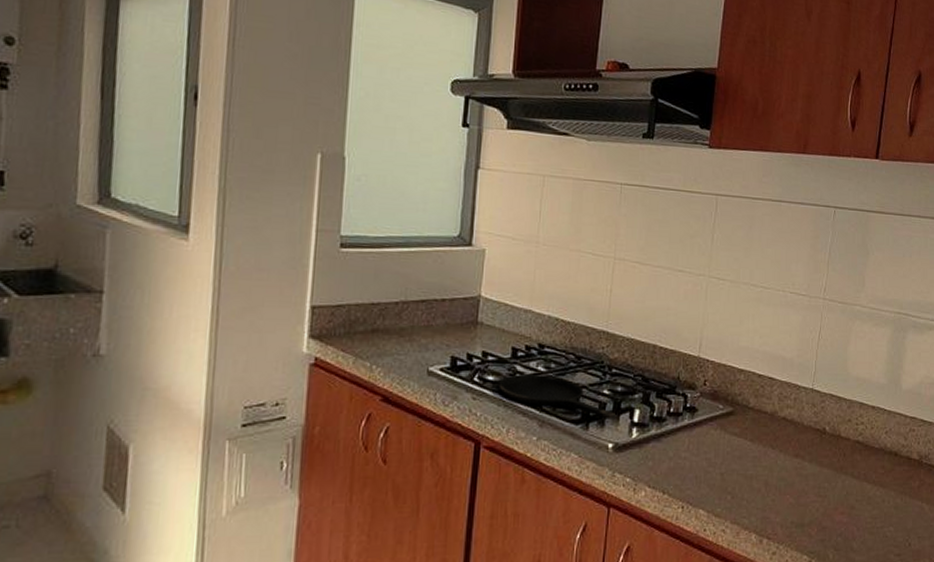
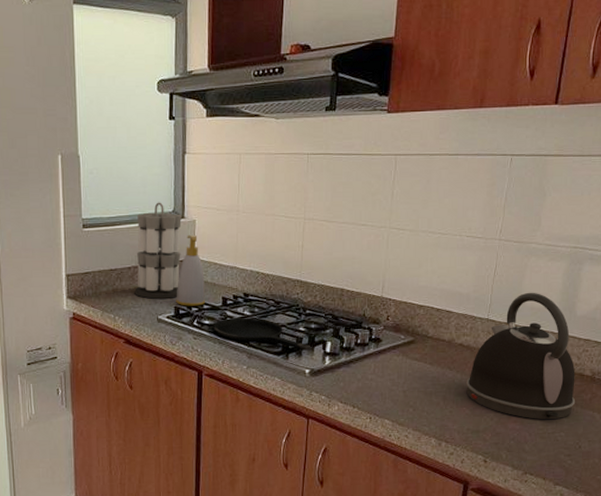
spice rack: none [400,223,468,345] -> present [134,202,182,299]
soap bottle: none [453,266,492,357] -> present [176,234,206,306]
kettle: none [790,360,904,512] -> present [466,292,576,420]

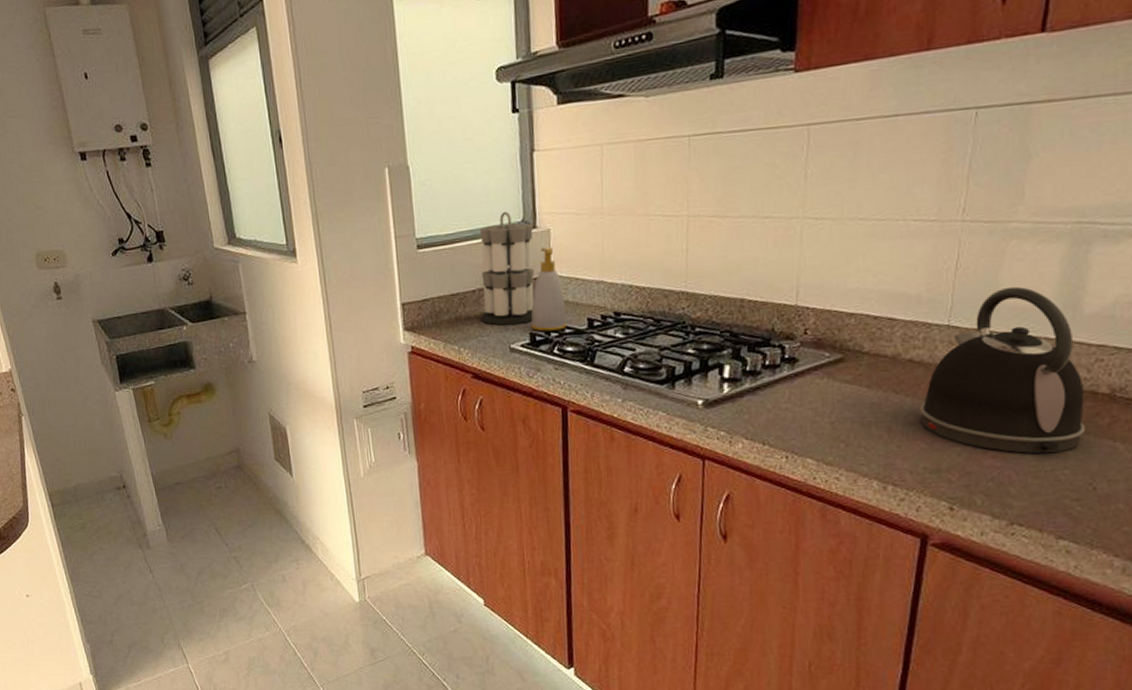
frying pan: present [212,318,312,351] -> none [577,341,704,378]

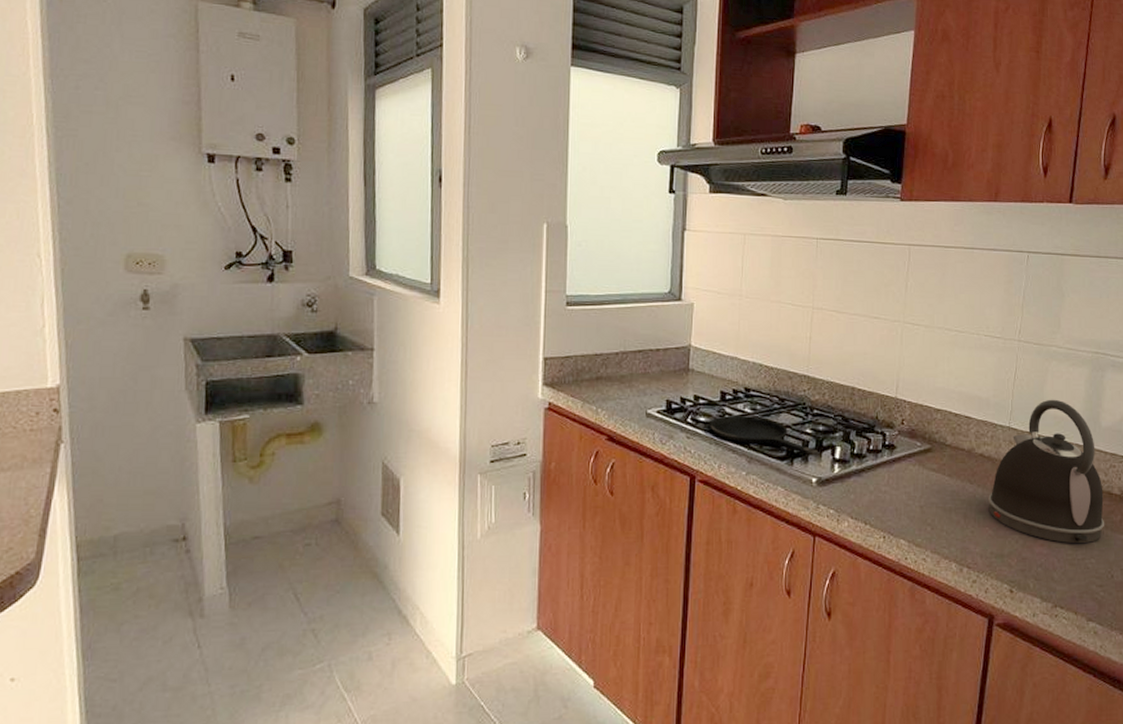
spice rack: present [480,211,535,326] -> none [621,281,678,390]
soap bottle: present [531,246,568,332] -> none [668,319,702,400]
frying pan: none [577,341,704,378] -> present [708,416,819,456]

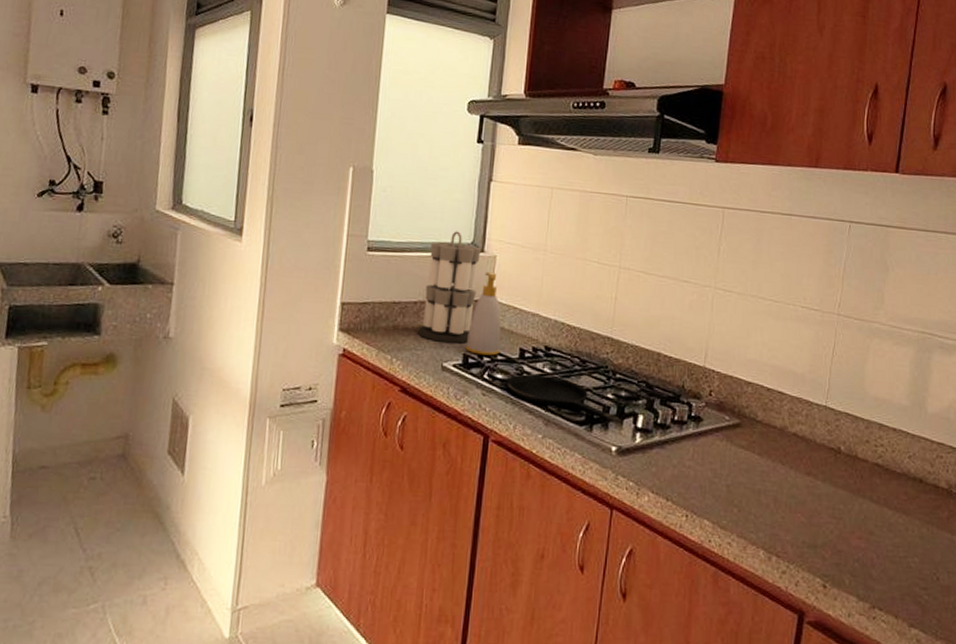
spice rack: none [621,281,678,390] -> present [418,231,481,344]
soap bottle: none [668,319,702,400] -> present [465,271,501,356]
kettle: present [988,399,1105,544] -> none [801,379,931,540]

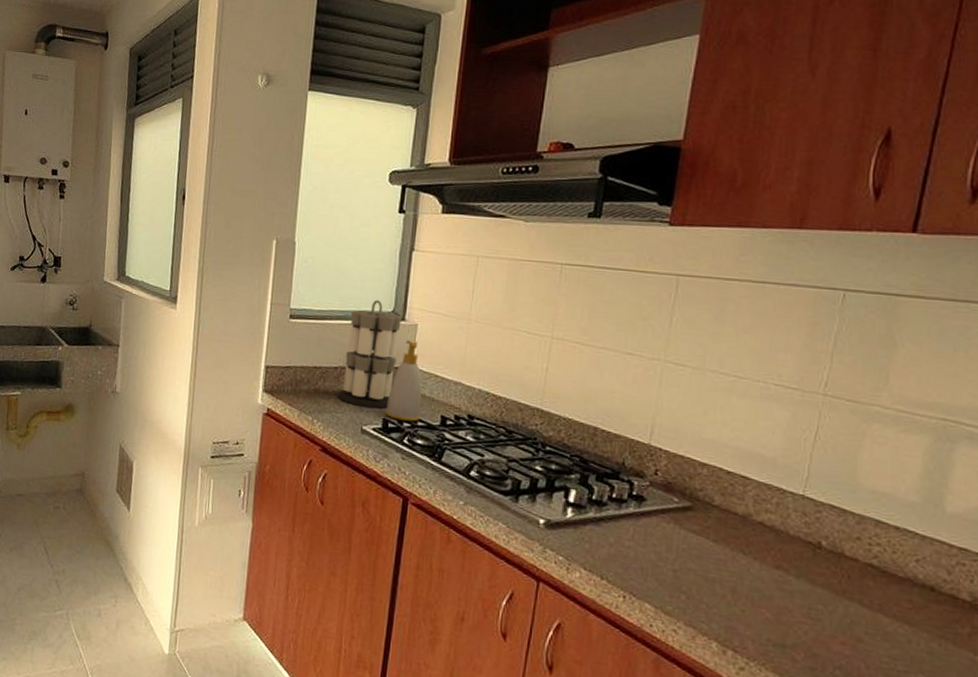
frying pan: present [506,374,620,423] -> none [426,441,550,496]

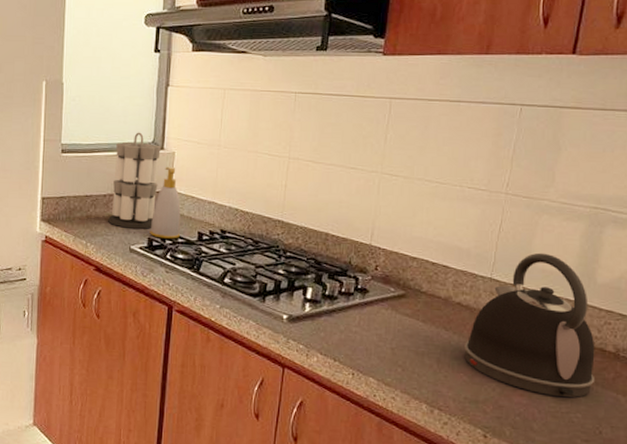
kettle: none [767,469,944,654] -> present [464,252,596,398]

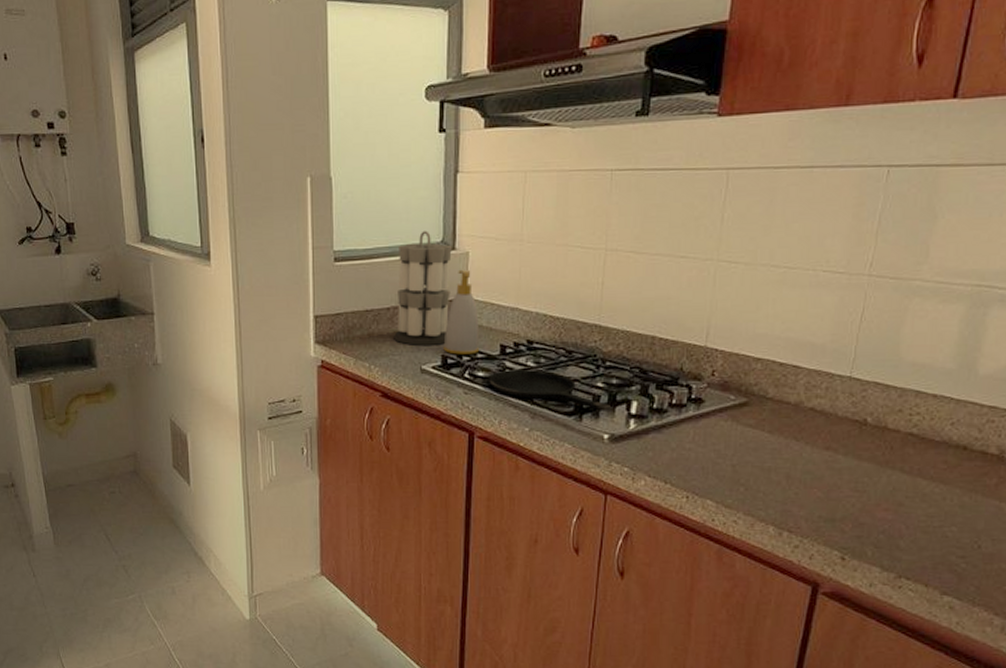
frying pan: none [186,254,291,295] -> present [487,370,612,411]
kettle: present [464,252,596,398] -> none [818,343,975,510]

